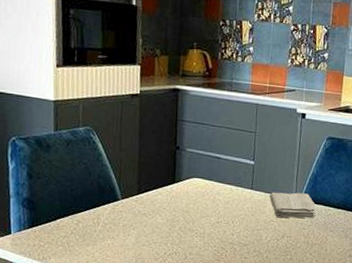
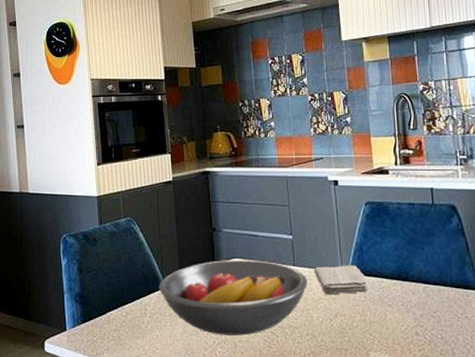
fruit bowl: none [114,178,262,249] -> present [159,260,308,336]

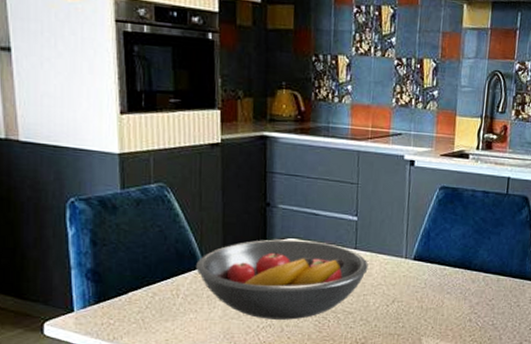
washcloth: present [313,265,368,295] -> none [375,251,430,281]

